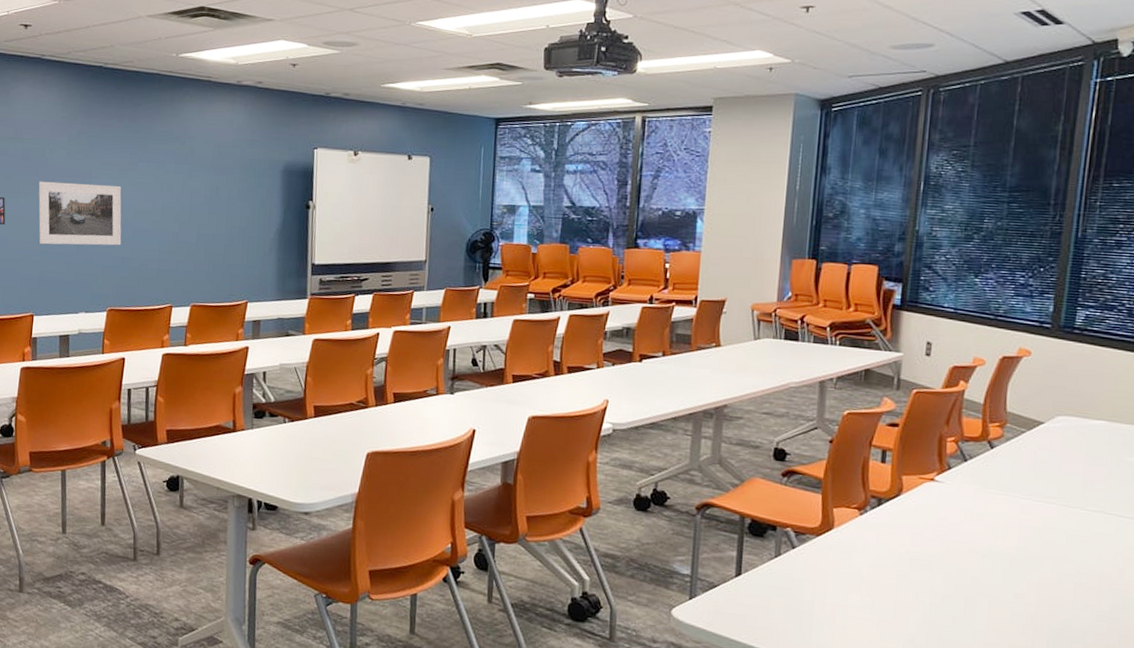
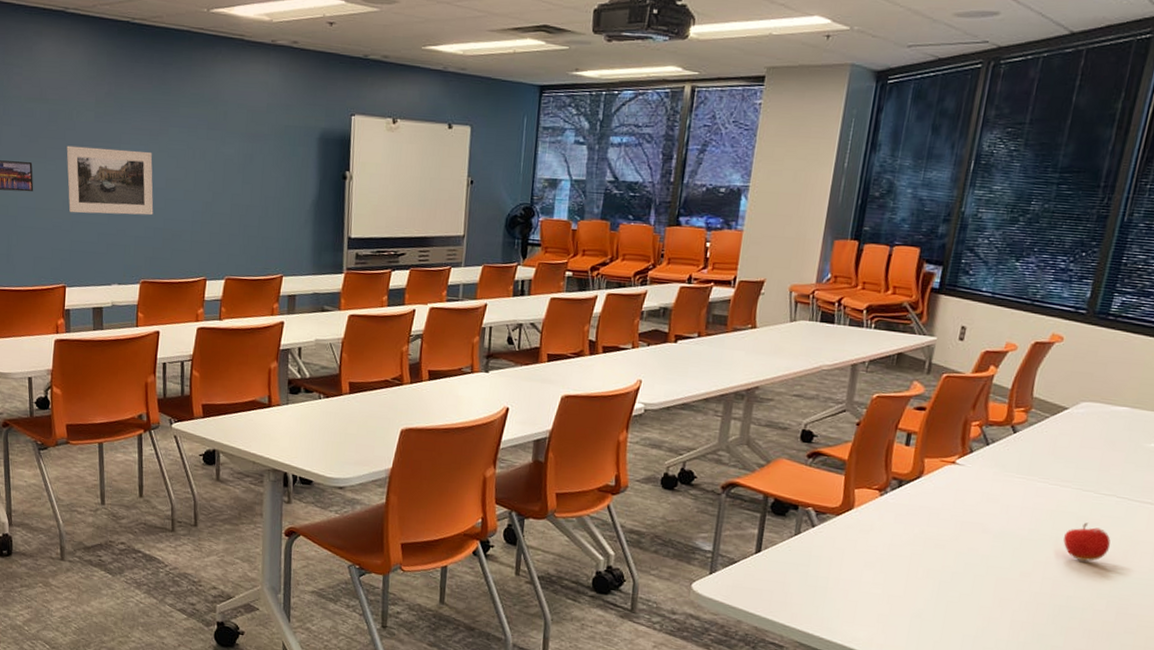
fruit: none [1055,540,1105,582] -> present [1063,522,1111,562]

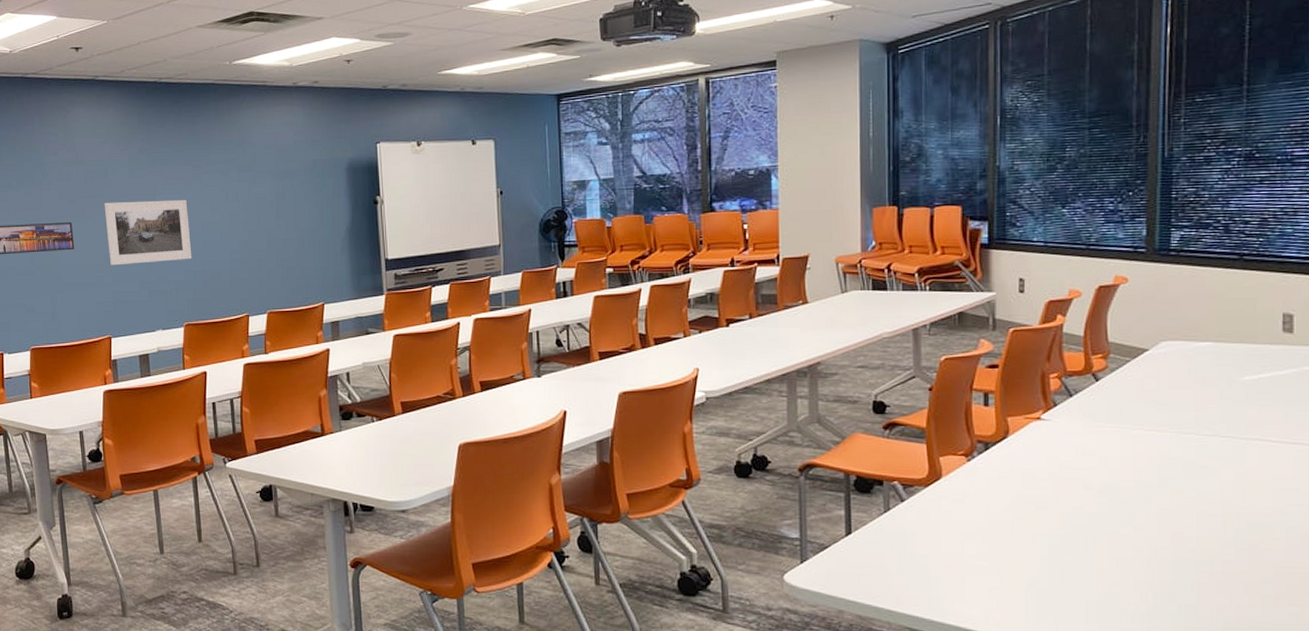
fruit: present [1063,522,1111,562] -> none [1173,467,1226,509]

